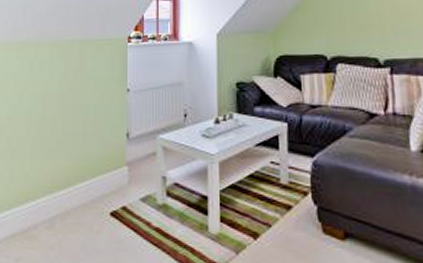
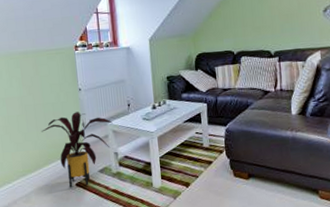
house plant: none [77,118,164,218] -> present [41,112,113,188]

